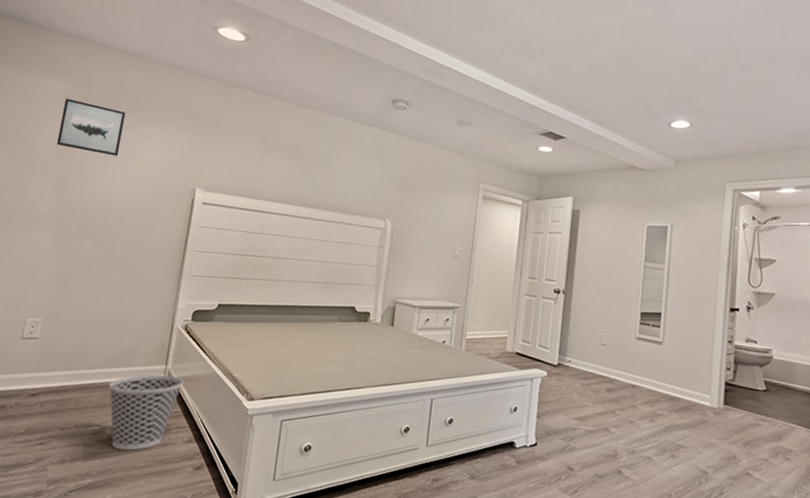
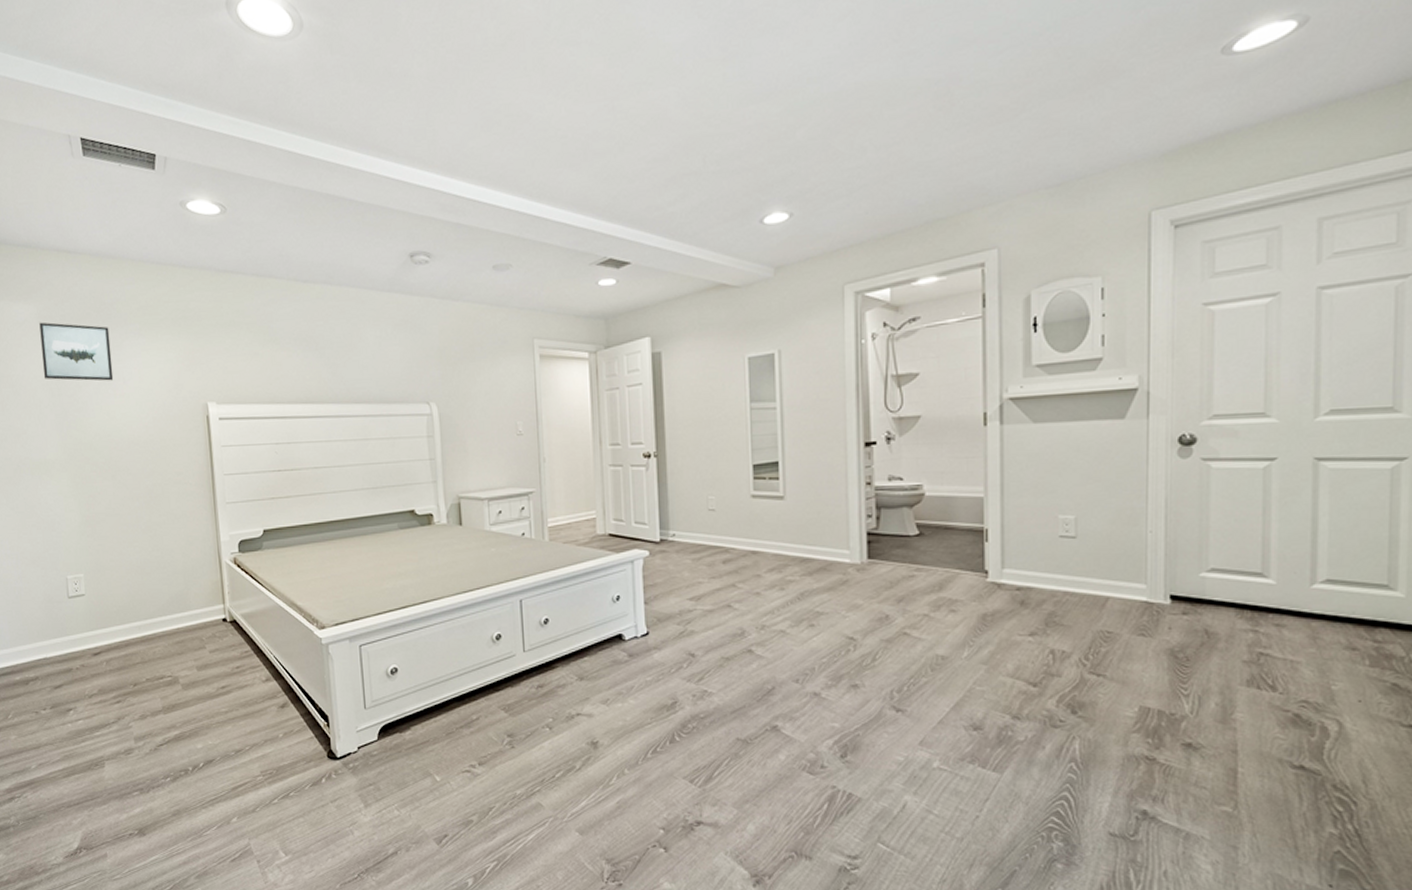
wastebasket: present [109,374,184,451] -> none [170,614,247,698]

